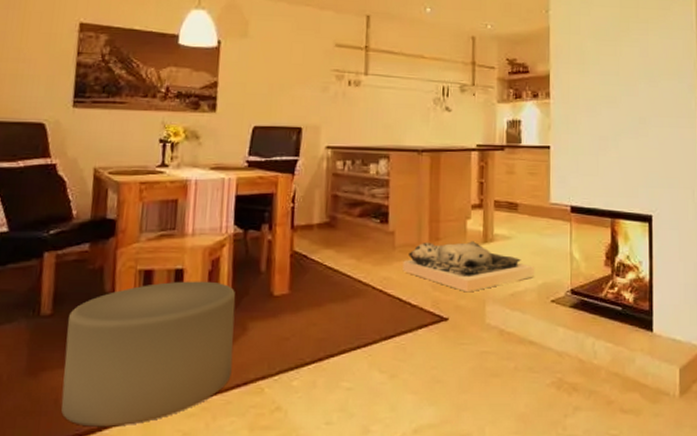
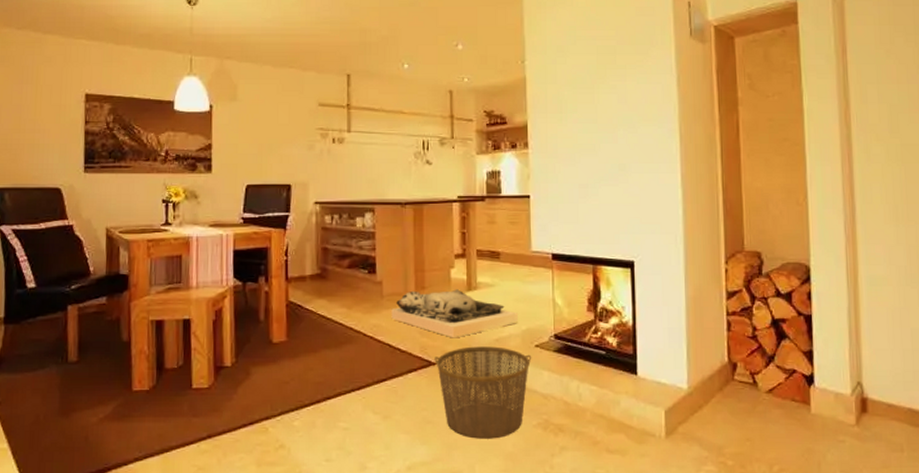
pouf: present [61,281,236,427] -> none [91,330,239,462]
basket: none [446,301,548,399] -> present [434,346,532,439]

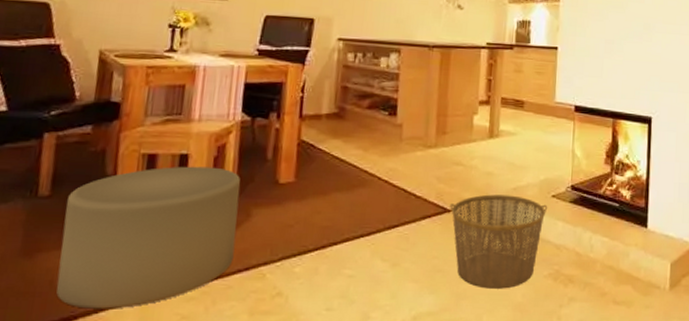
pouf: none [91,330,239,462] -> present [56,166,241,309]
dog bed: present [391,289,519,338] -> none [409,136,538,186]

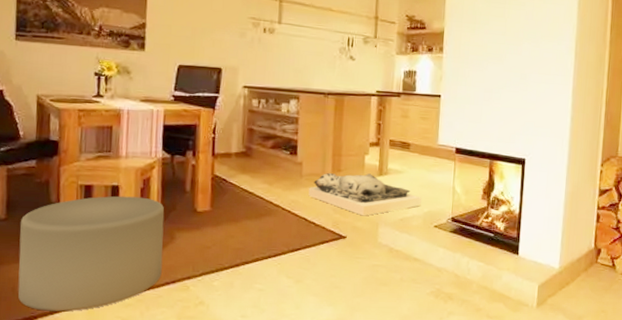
dog bed: none [409,136,538,186] -> present [308,173,422,216]
basket: present [450,194,548,289] -> none [345,224,431,303]

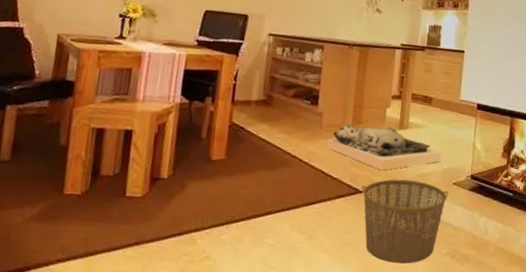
pouf: present [17,196,165,312] -> none [12,140,178,263]
basket: none [345,224,431,303] -> present [361,179,449,264]

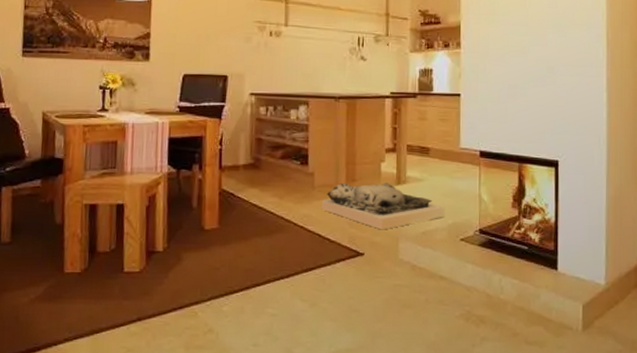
basket: present [361,179,449,264] -> none [362,238,457,328]

